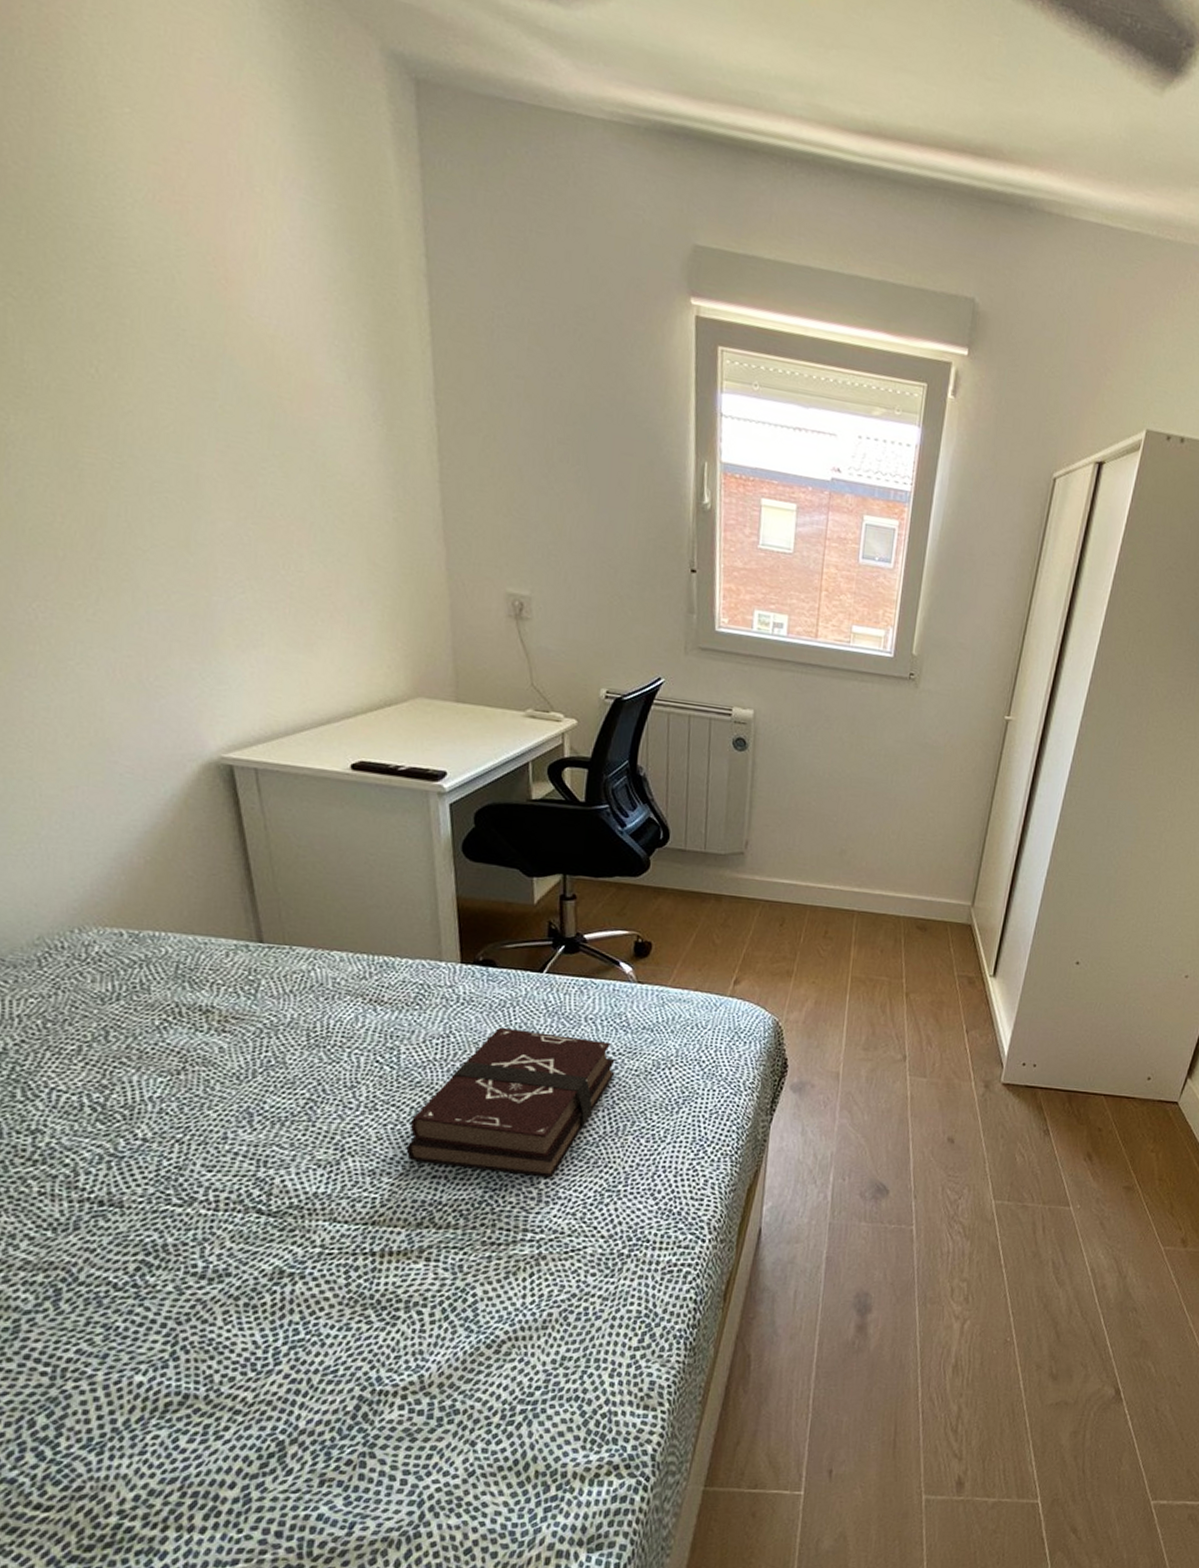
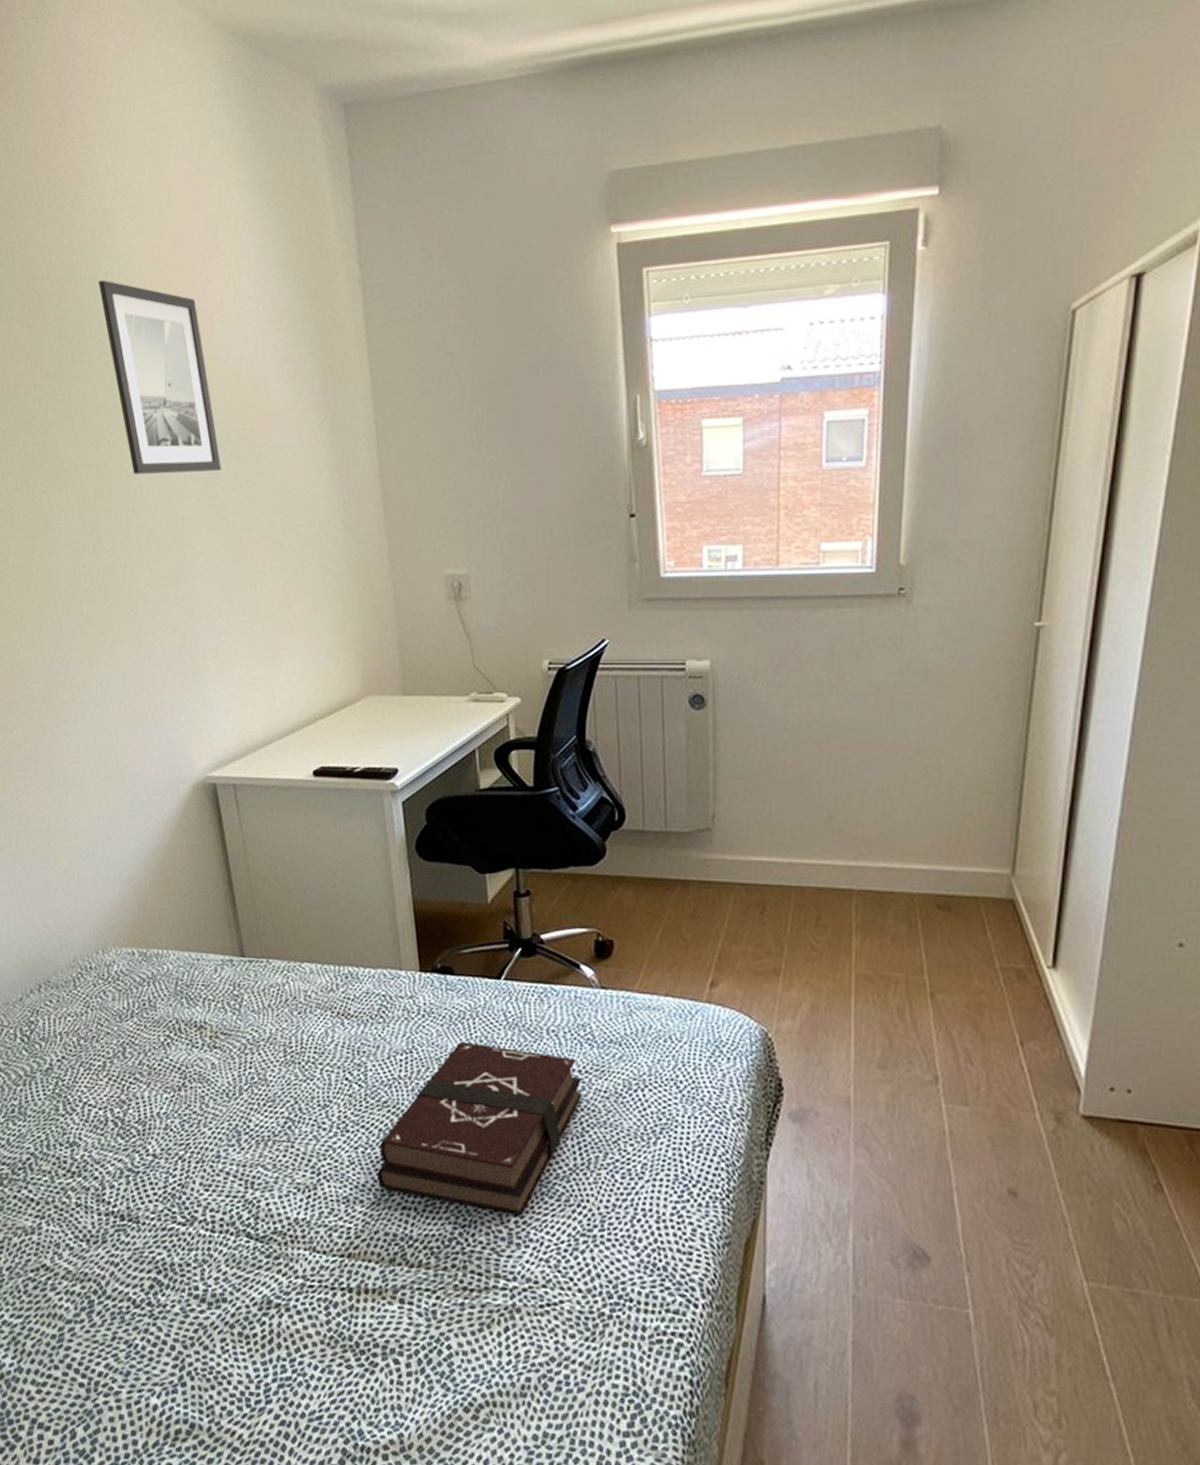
wall art: none [85,177,250,435] -> present [98,280,221,474]

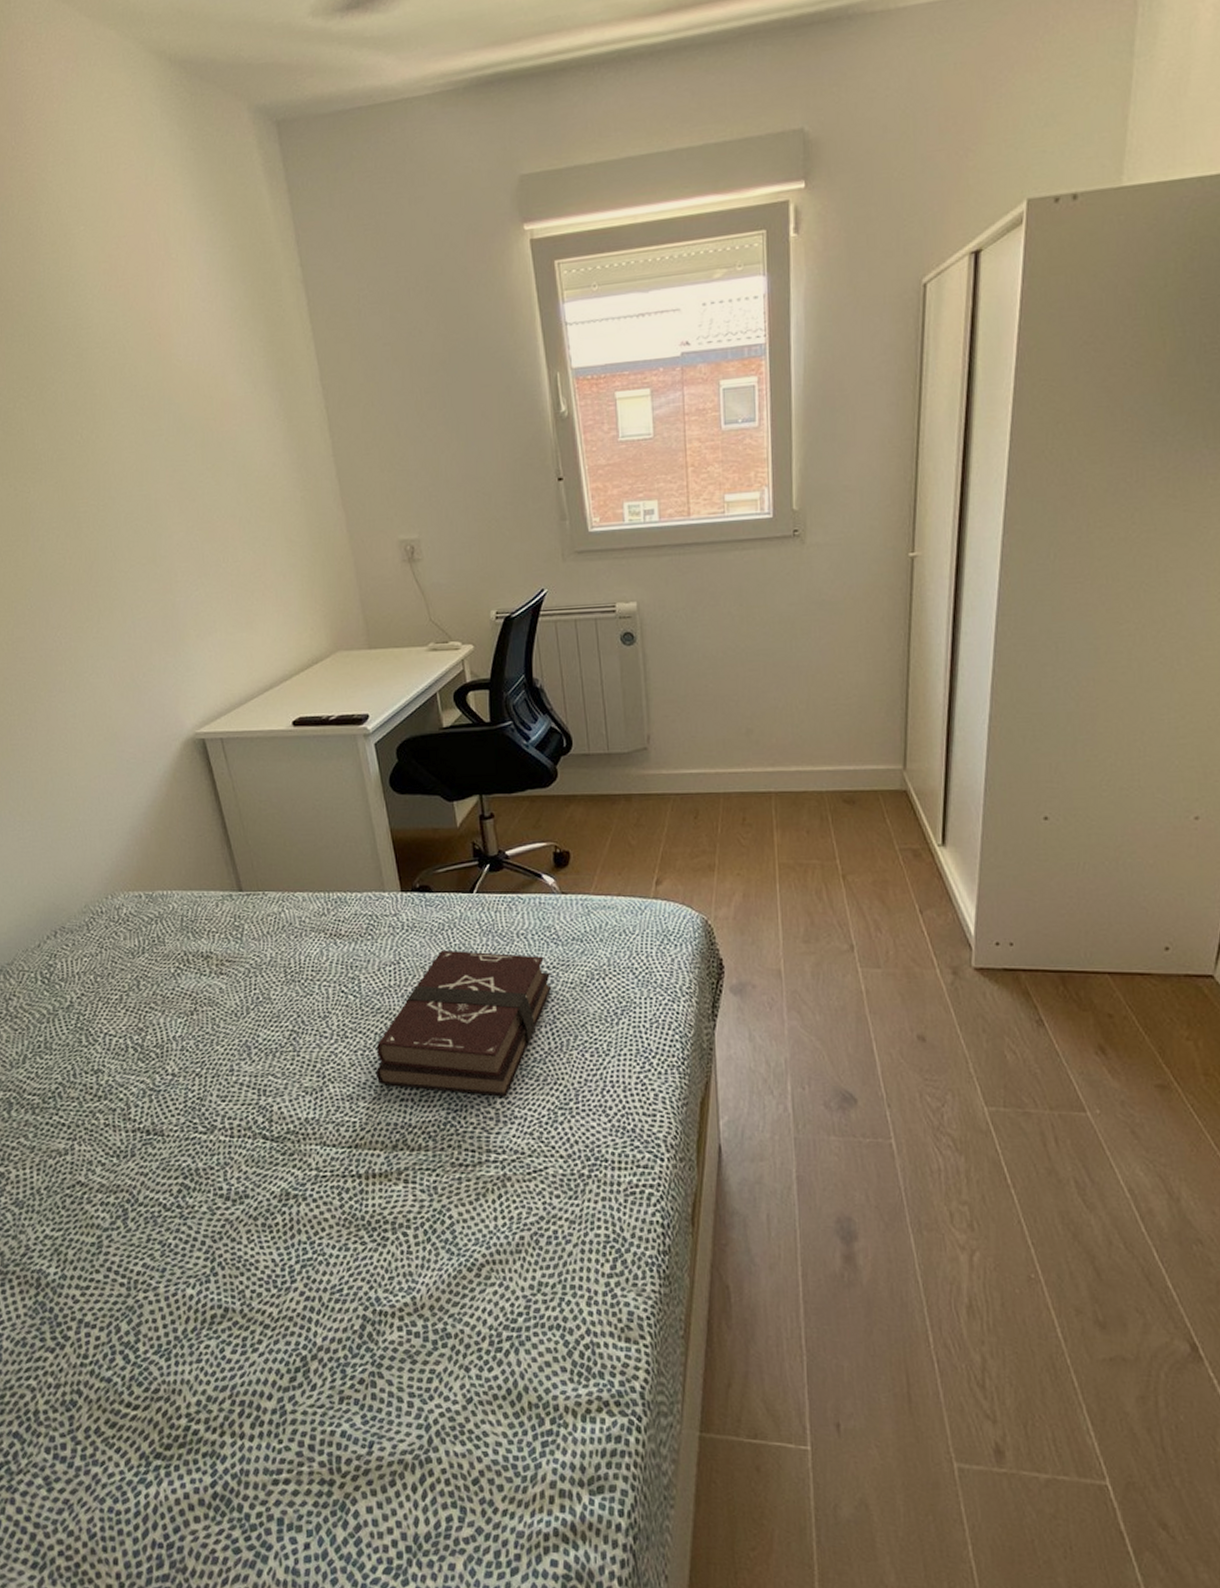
wall art: present [98,280,221,474] -> none [60,288,188,465]

